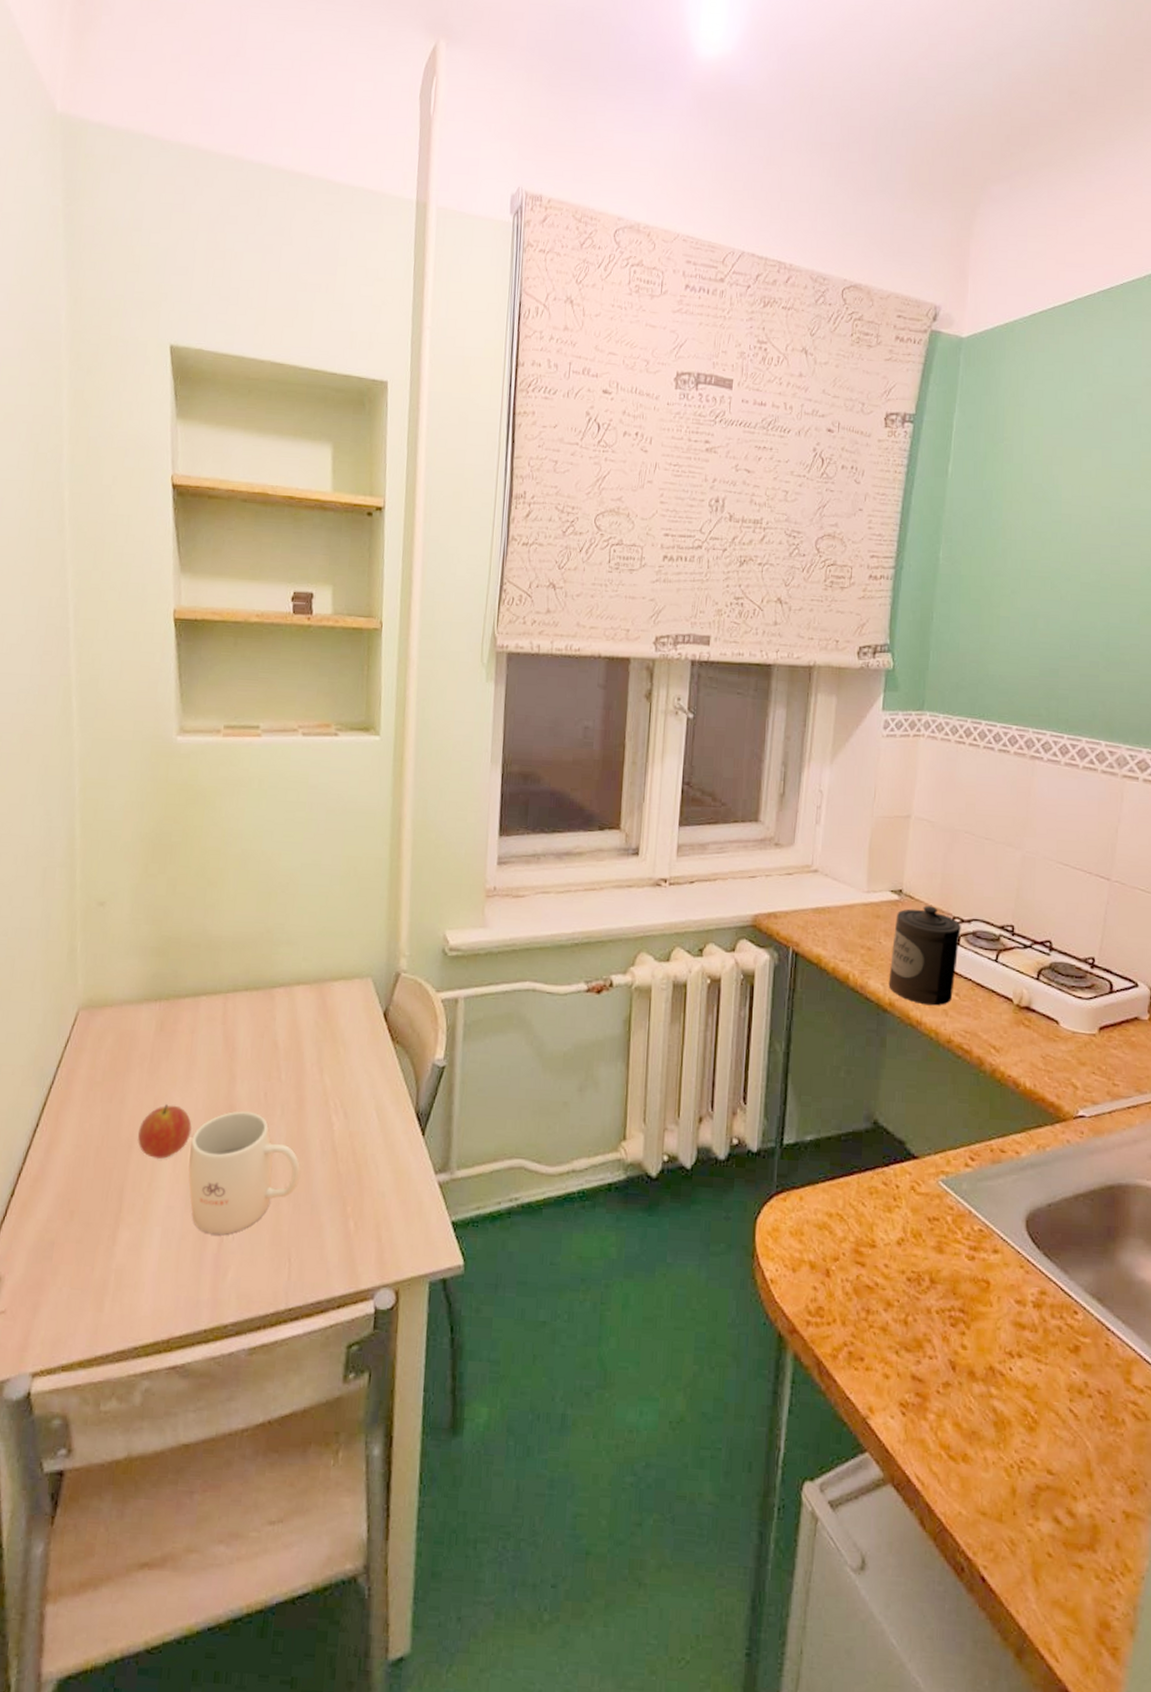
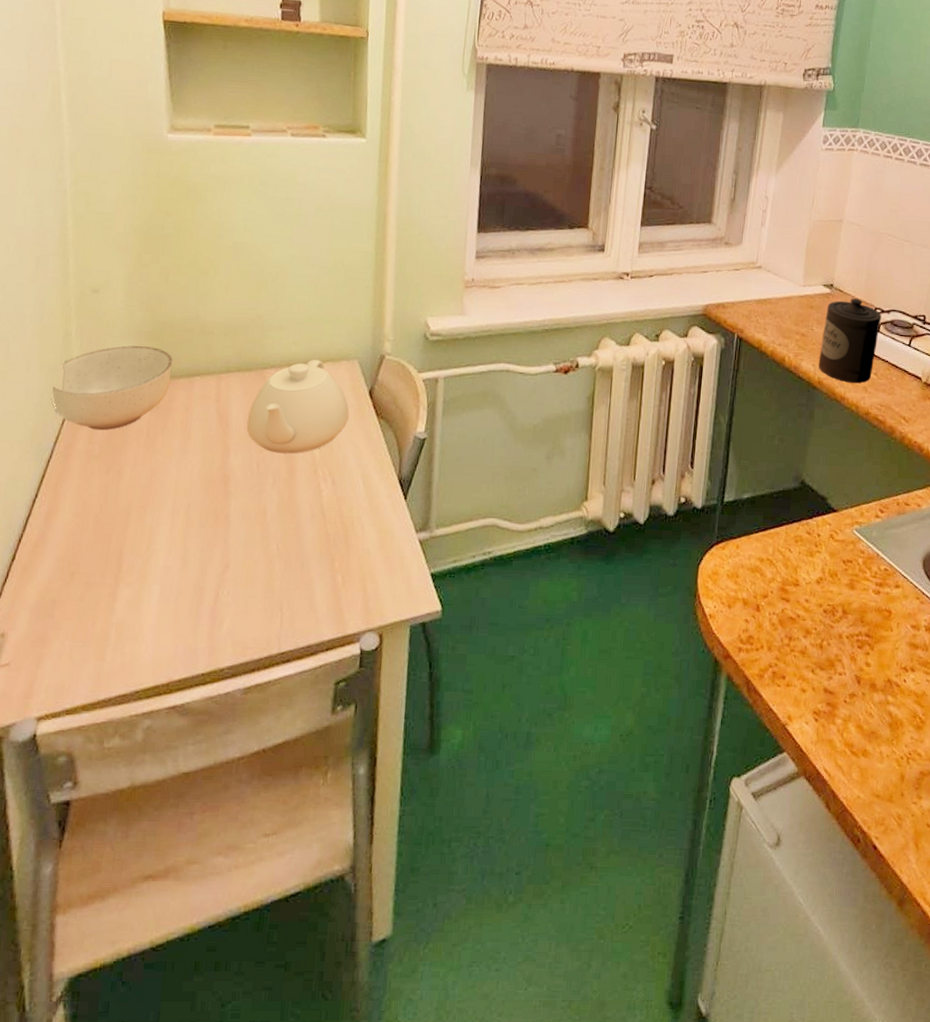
bowl: none [53,962,179,1055] -> present [50,346,173,431]
fruit: present [138,1104,192,1160] -> none [135,475,188,525]
mug: present [188,1111,301,1235] -> none [185,480,292,590]
teapot: none [253,977,363,1083] -> present [246,360,349,454]

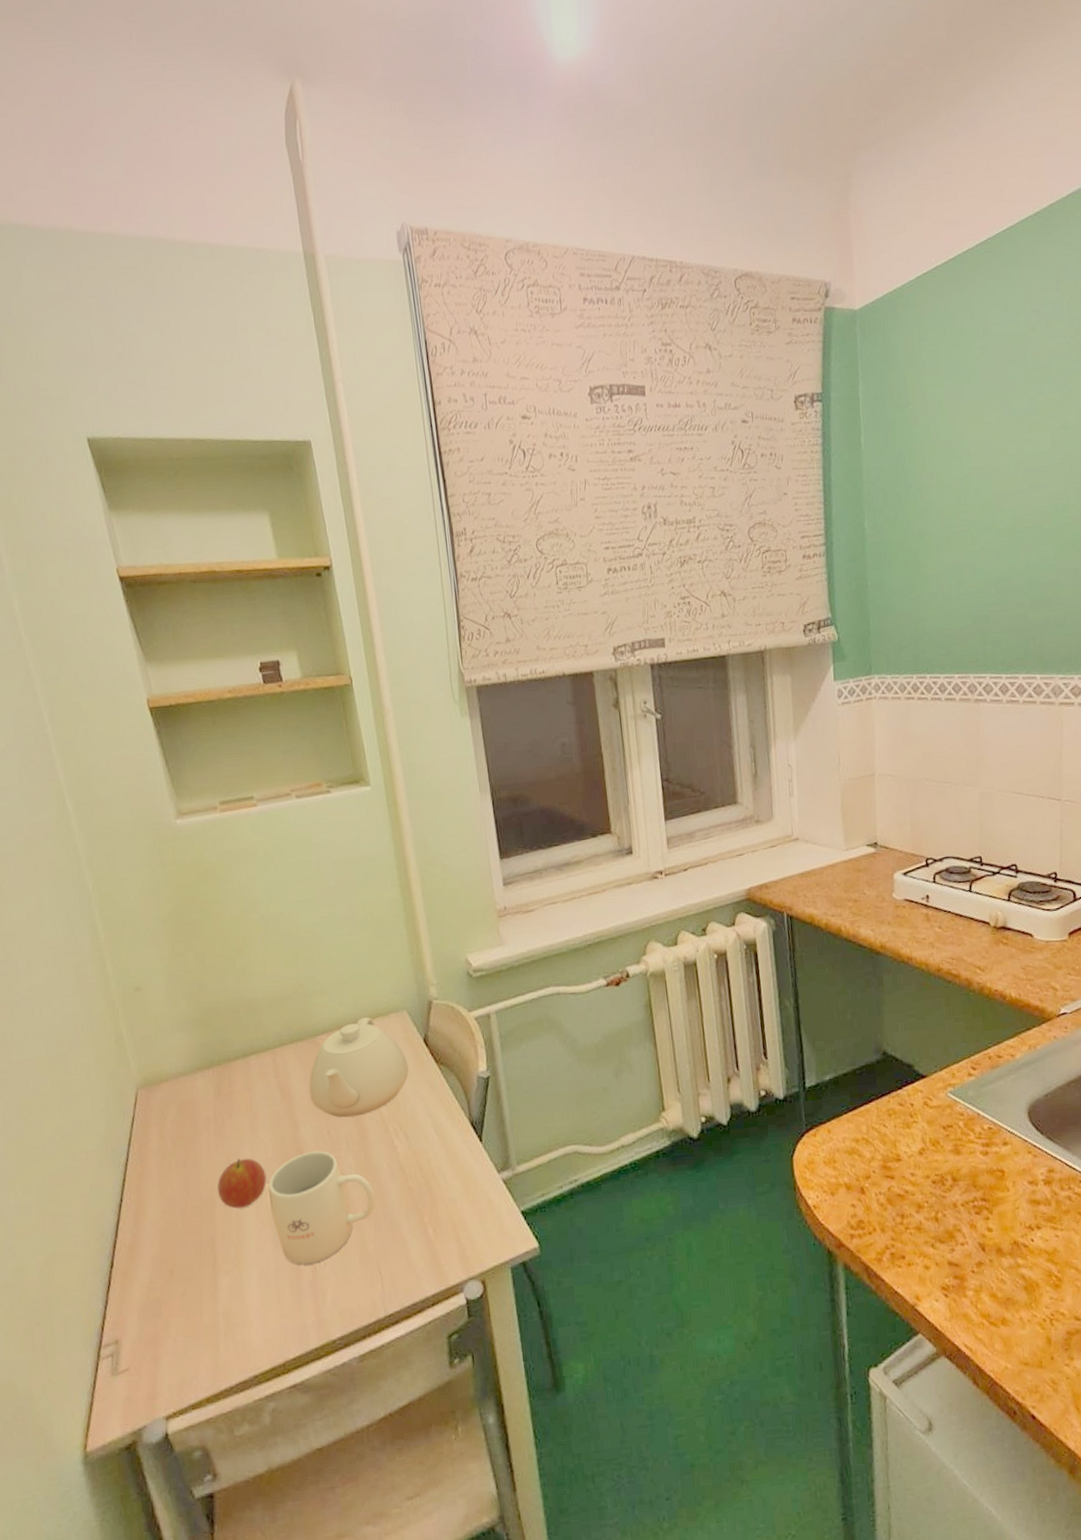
bowl: present [50,346,173,431] -> none [114,1034,228,1126]
fruit: none [135,475,188,525] -> present [217,1158,267,1209]
mug: none [185,480,292,590] -> present [268,1150,376,1265]
canister: present [818,298,882,383] -> none [875,852,936,941]

